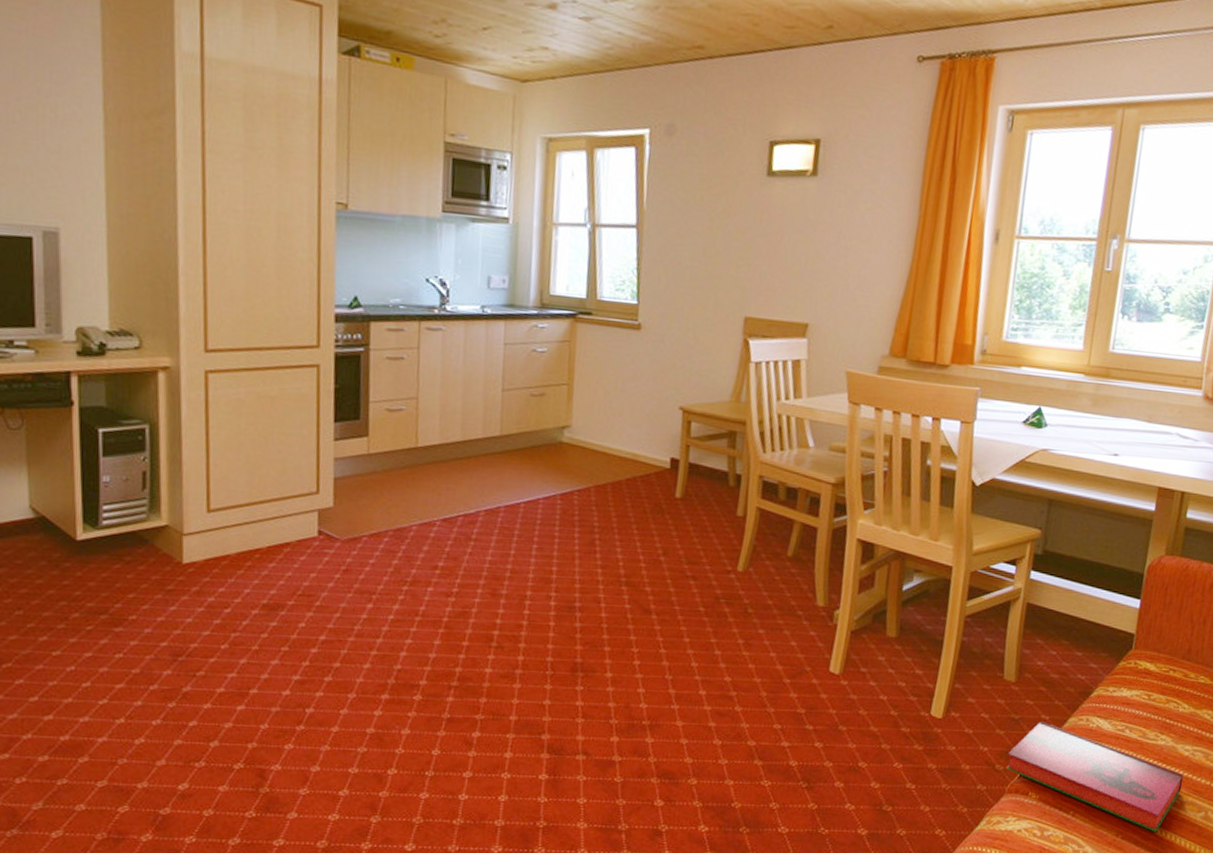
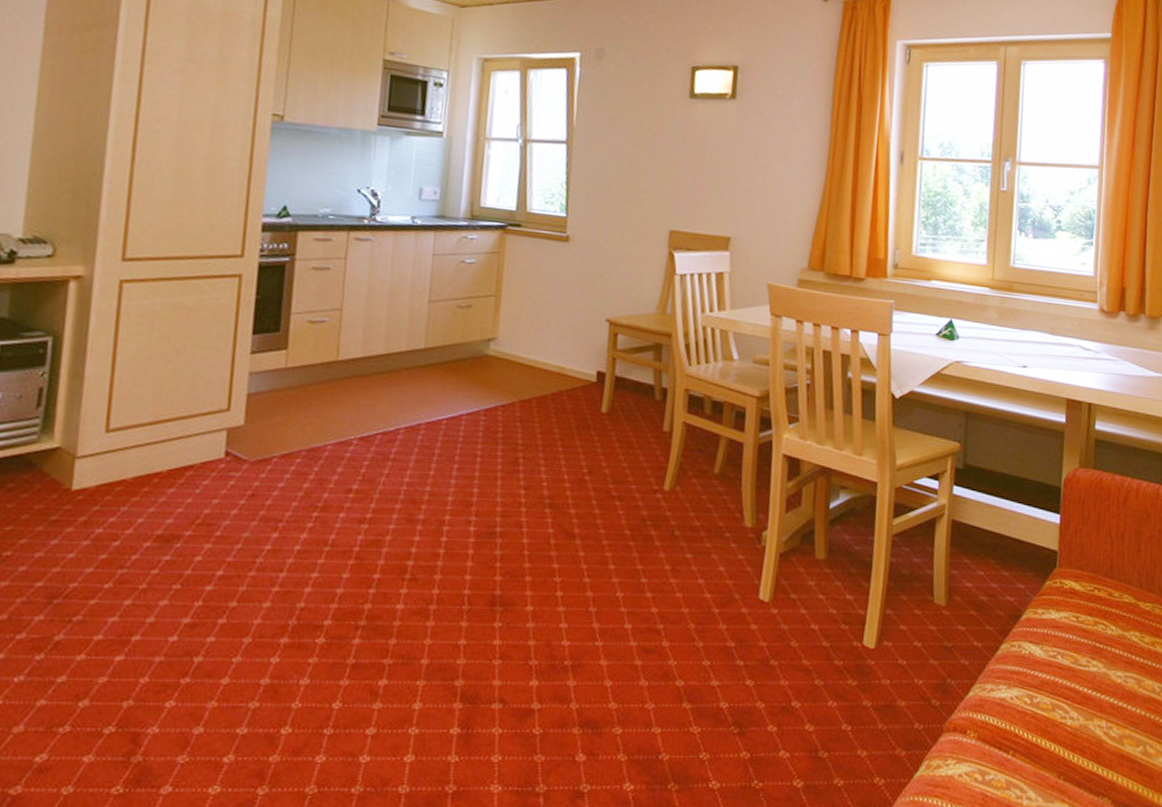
hardback book: present [1006,720,1184,833] -> none [942,648,1119,772]

